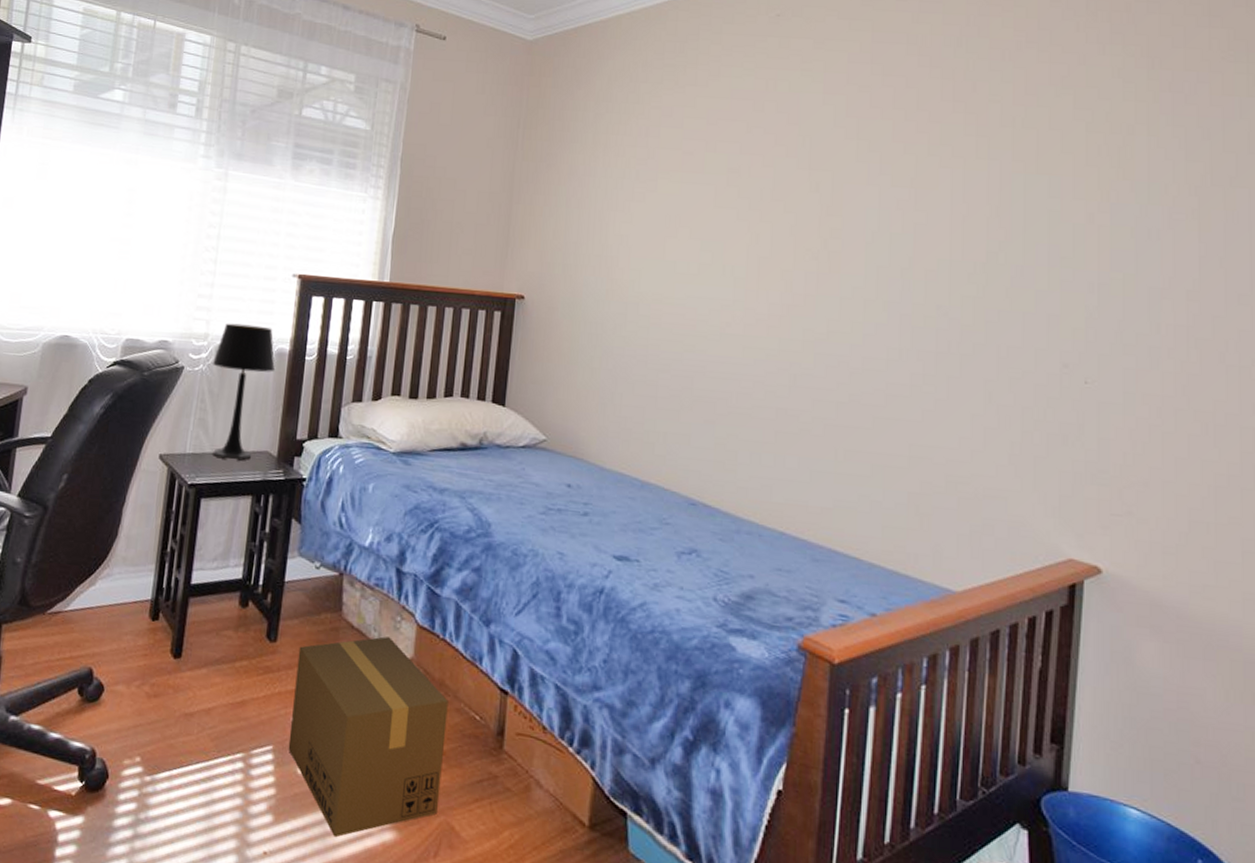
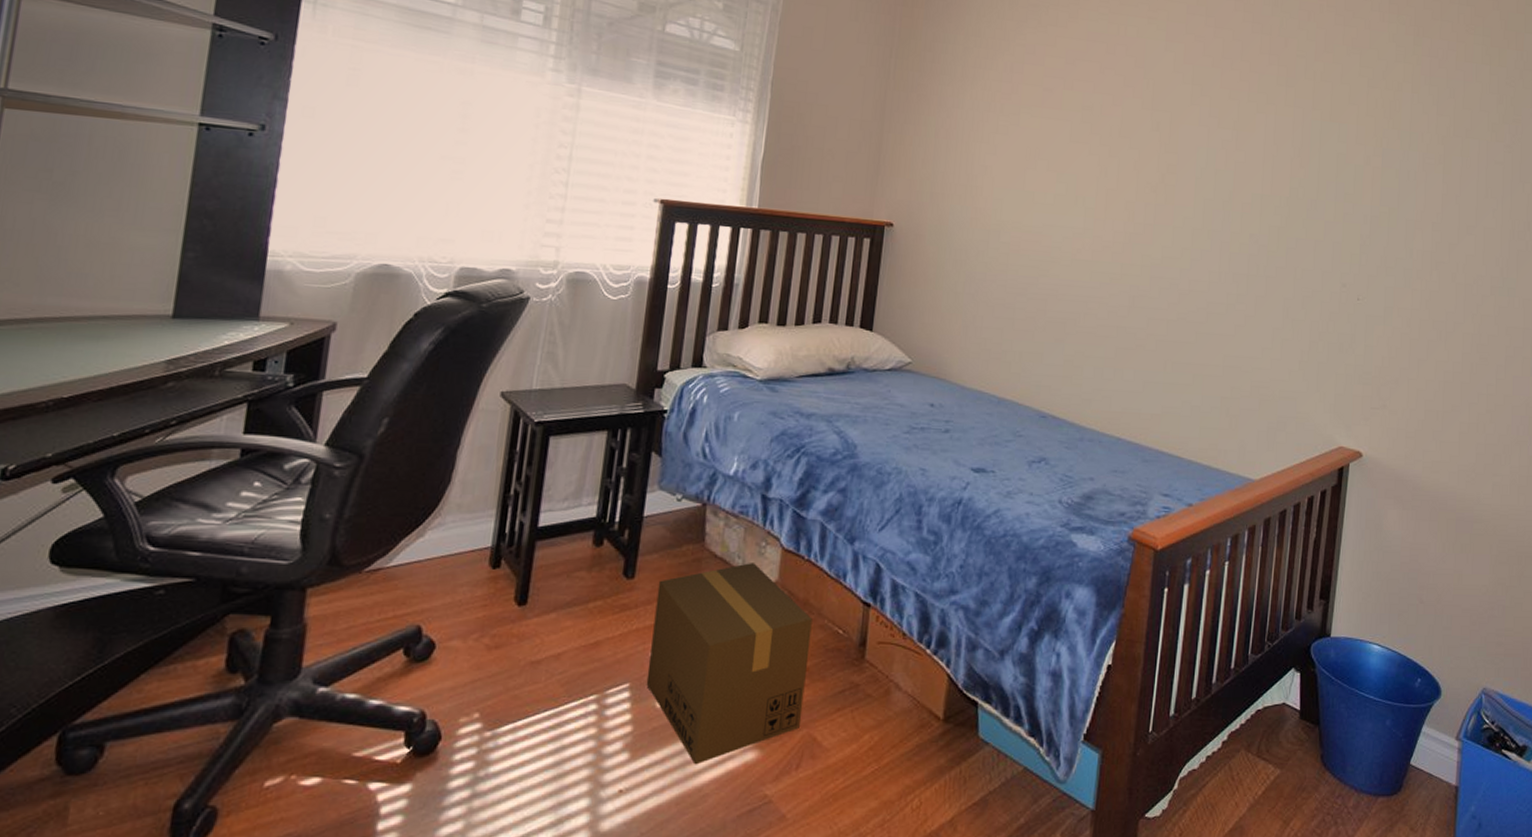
table lamp: present [212,323,275,460] -> none [562,250,634,394]

